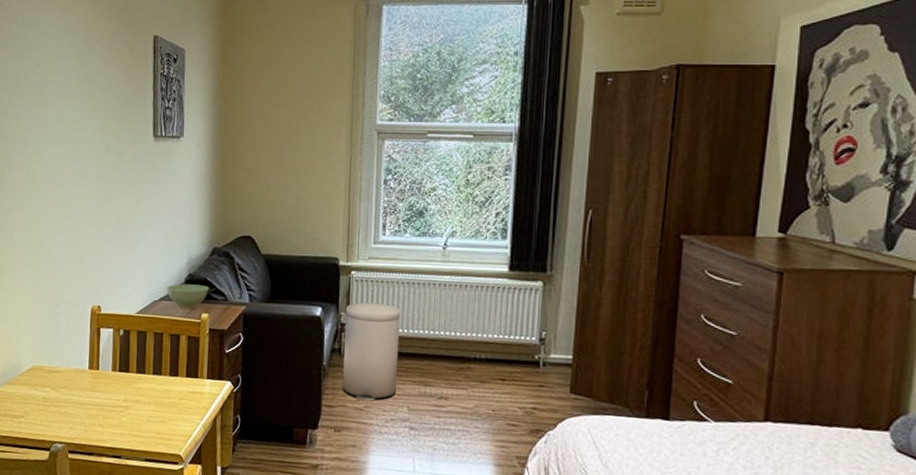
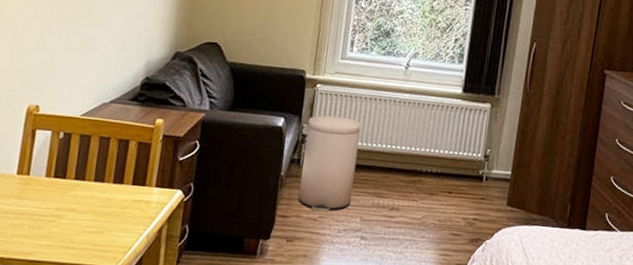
bowl: present [166,284,210,311] -> none [119,87,168,116]

